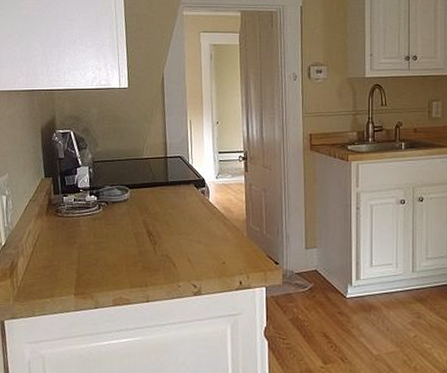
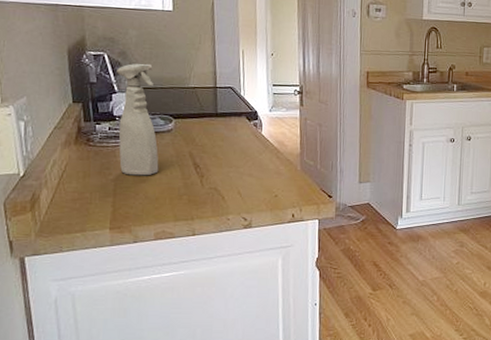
spray bottle: none [81,138,117,244] -> present [117,63,159,176]

